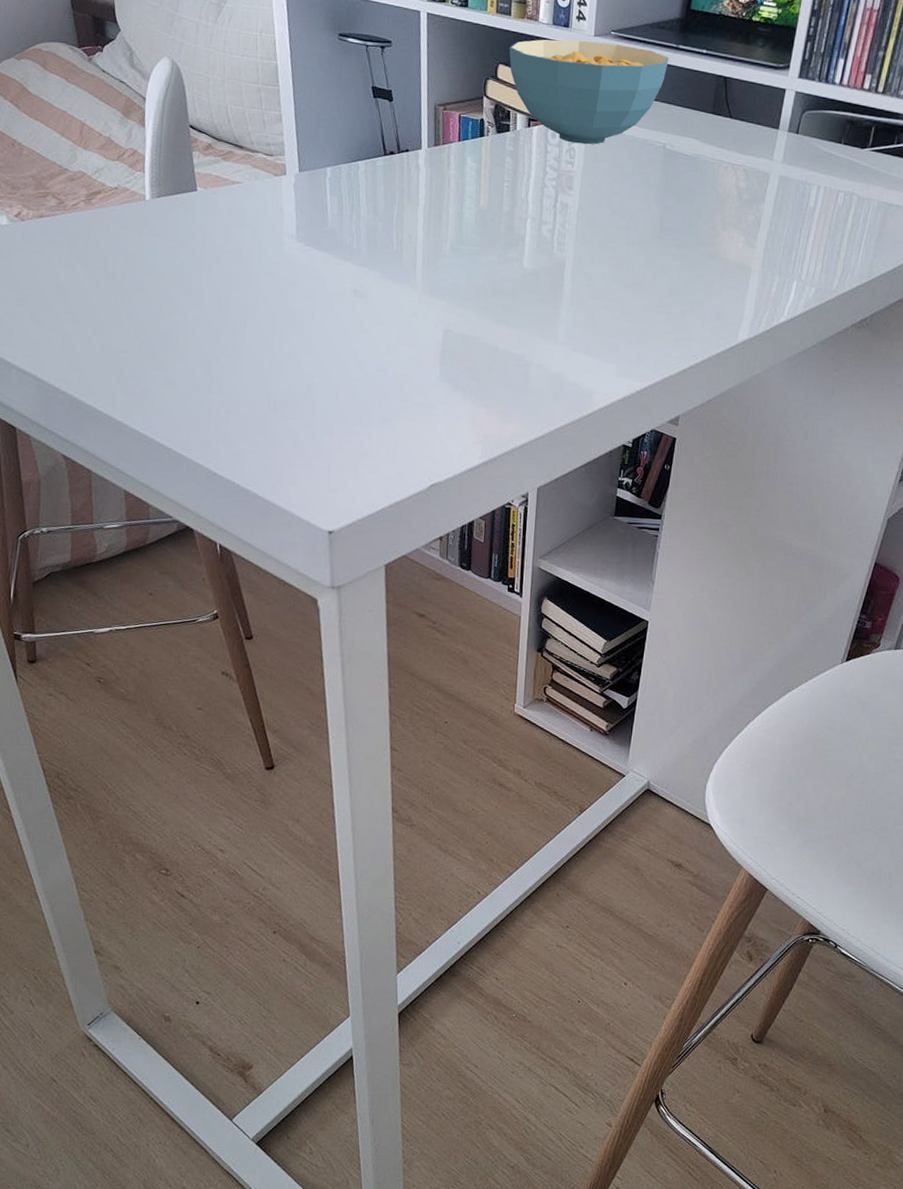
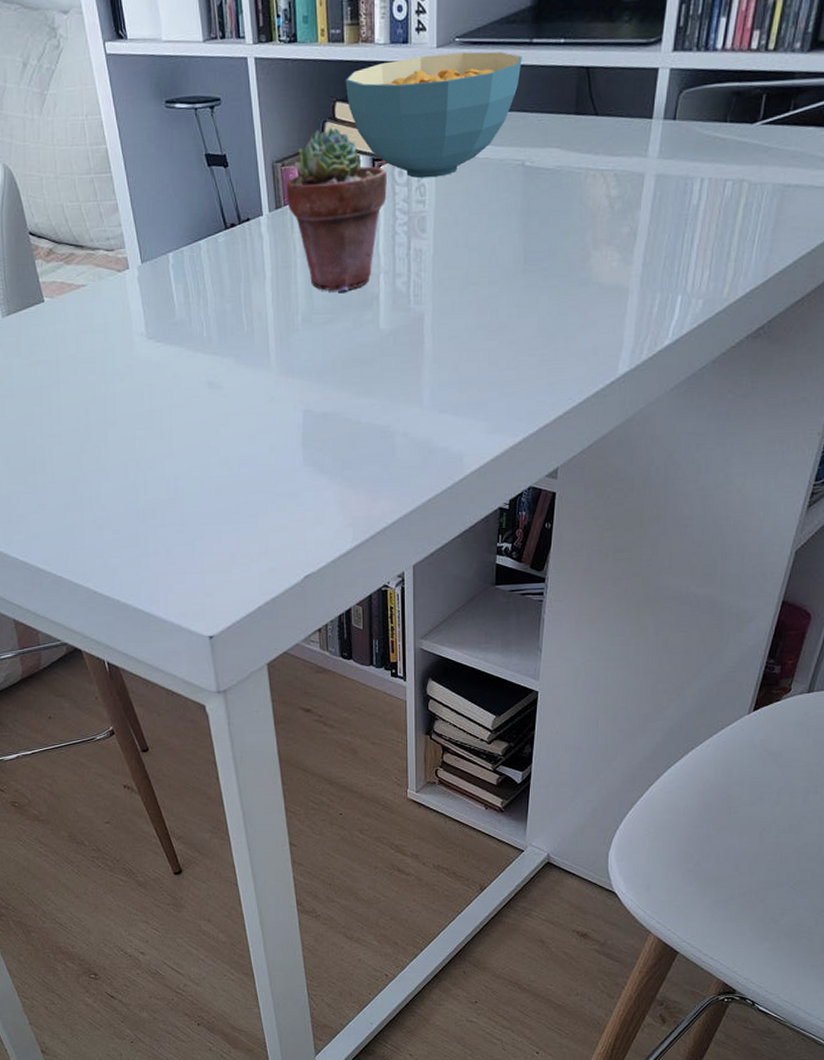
potted succulent: none [445,84,541,229] -> present [286,127,387,292]

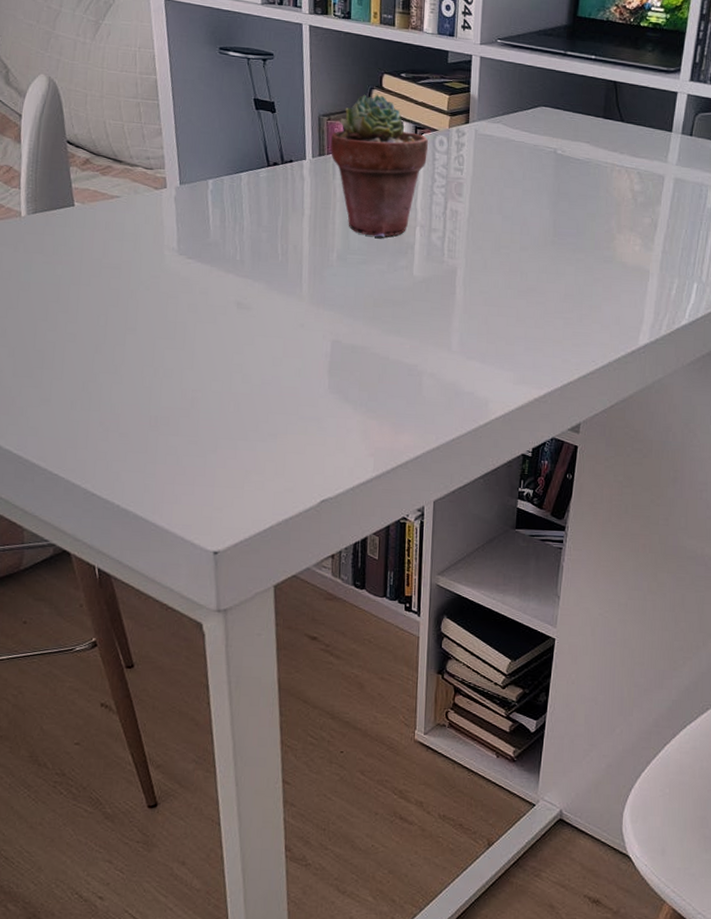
cereal bowl: present [345,51,522,179] -> none [393,48,557,152]

